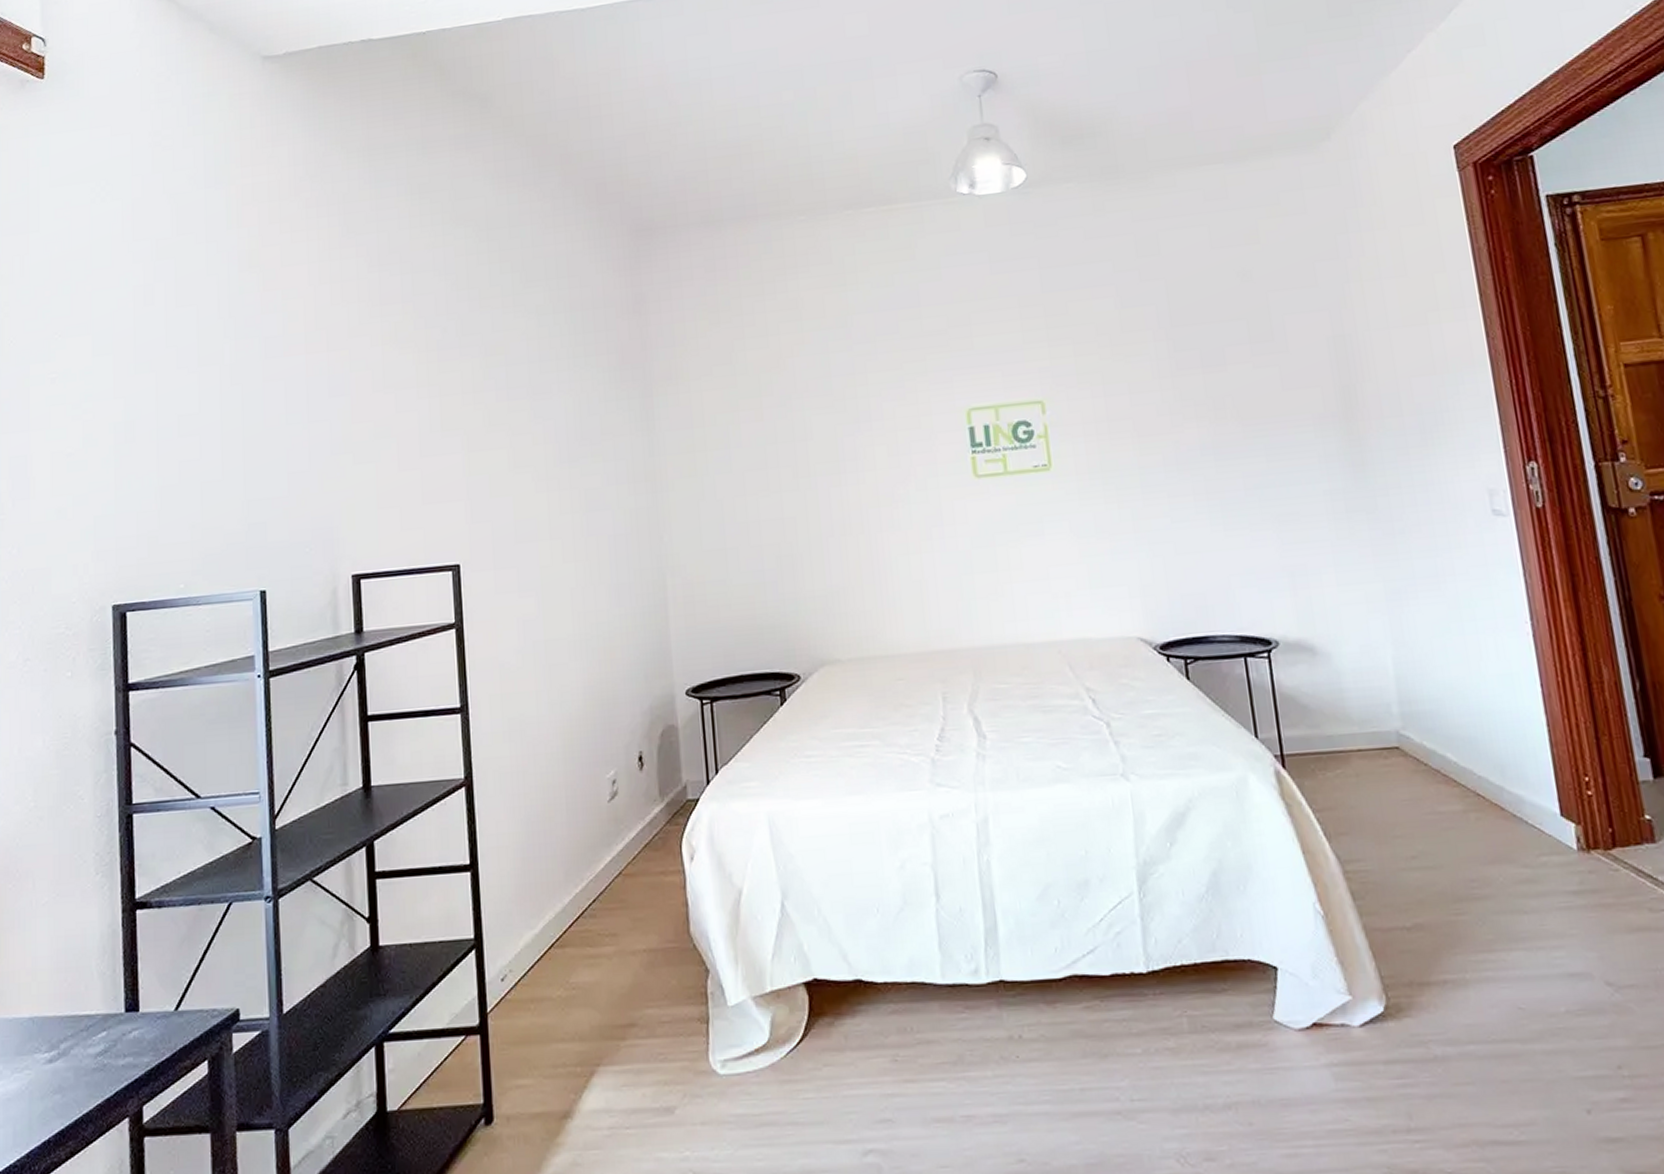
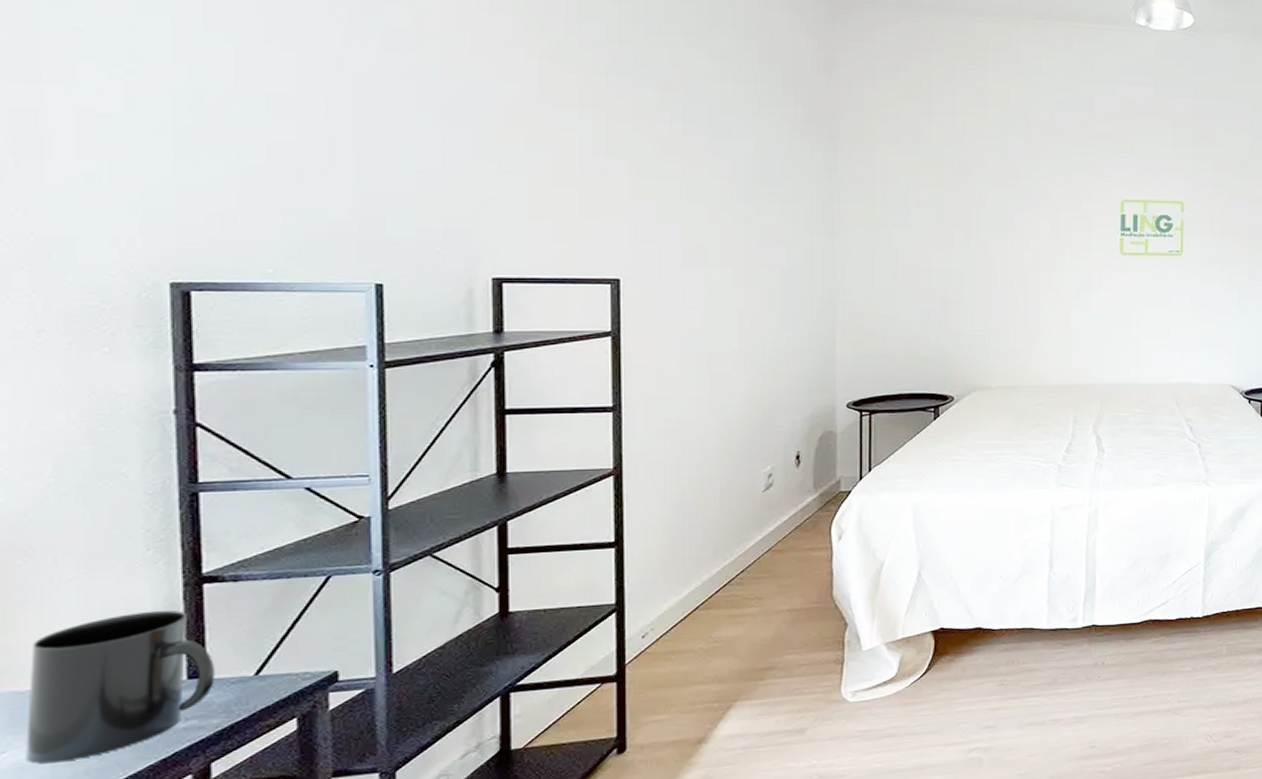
mug: none [12,937,145,1096] -> present [26,609,215,764]

